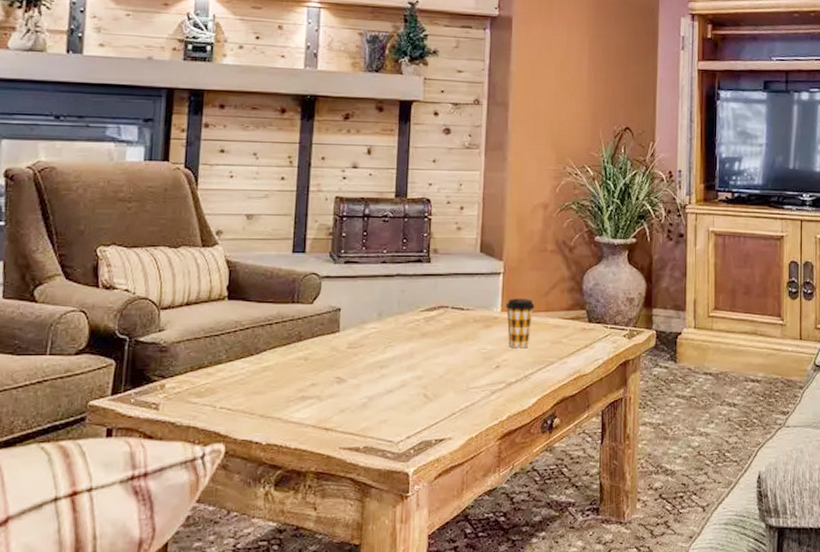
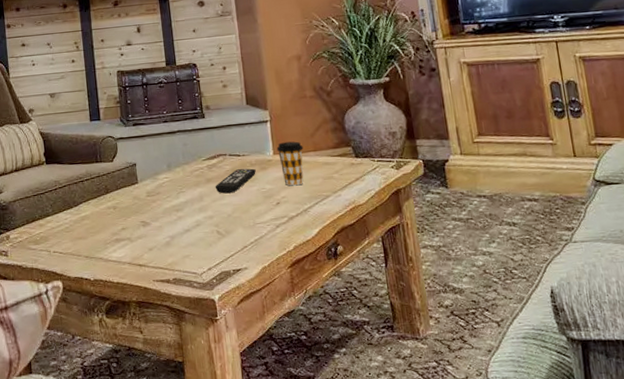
remote control: none [429,325,479,352] -> present [215,168,256,194]

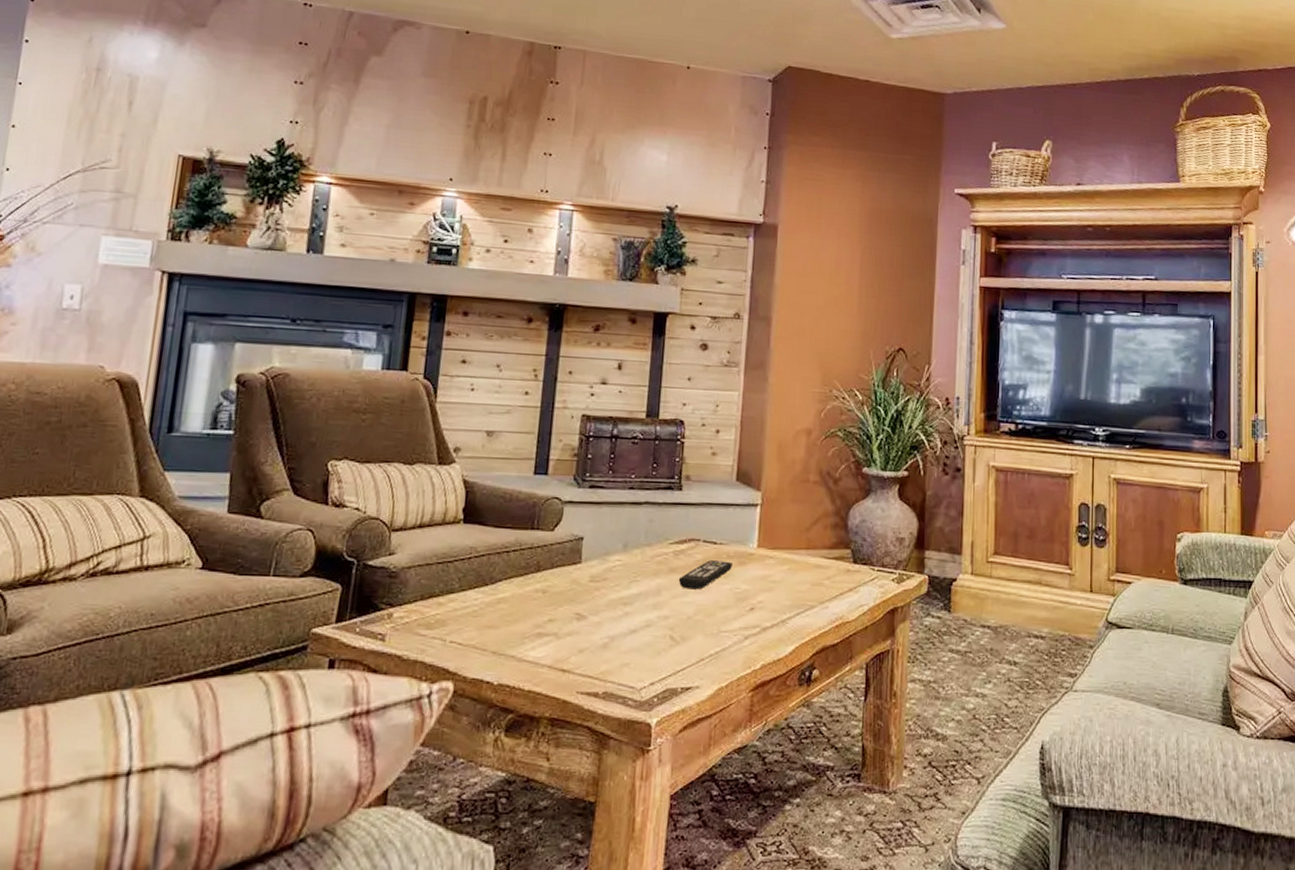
coffee cup: present [276,141,304,186] -> none [762,533,795,590]

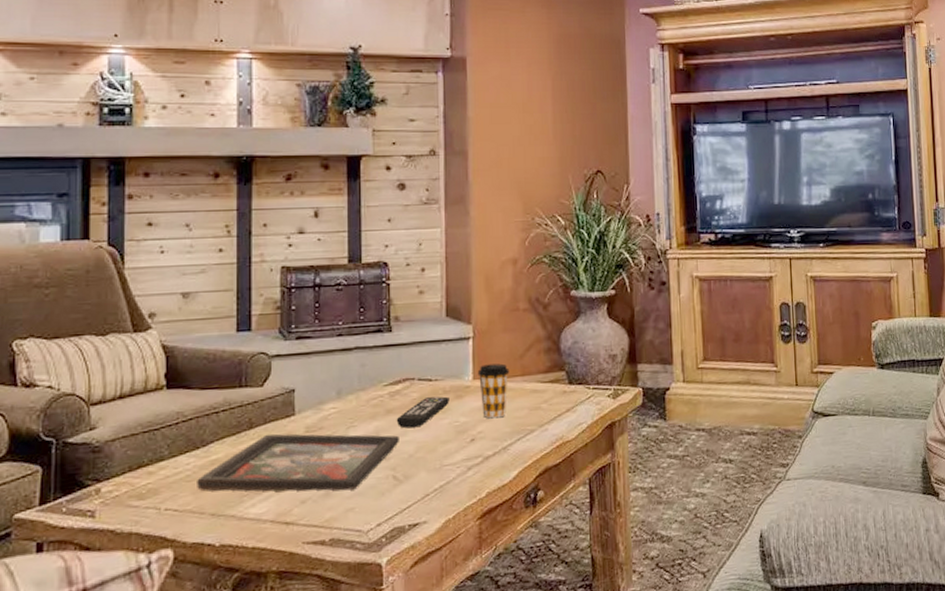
decorative tray: none [482,579,680,645] -> present [197,433,399,492]
coffee cup: none [762,533,795,590] -> present [477,363,510,419]

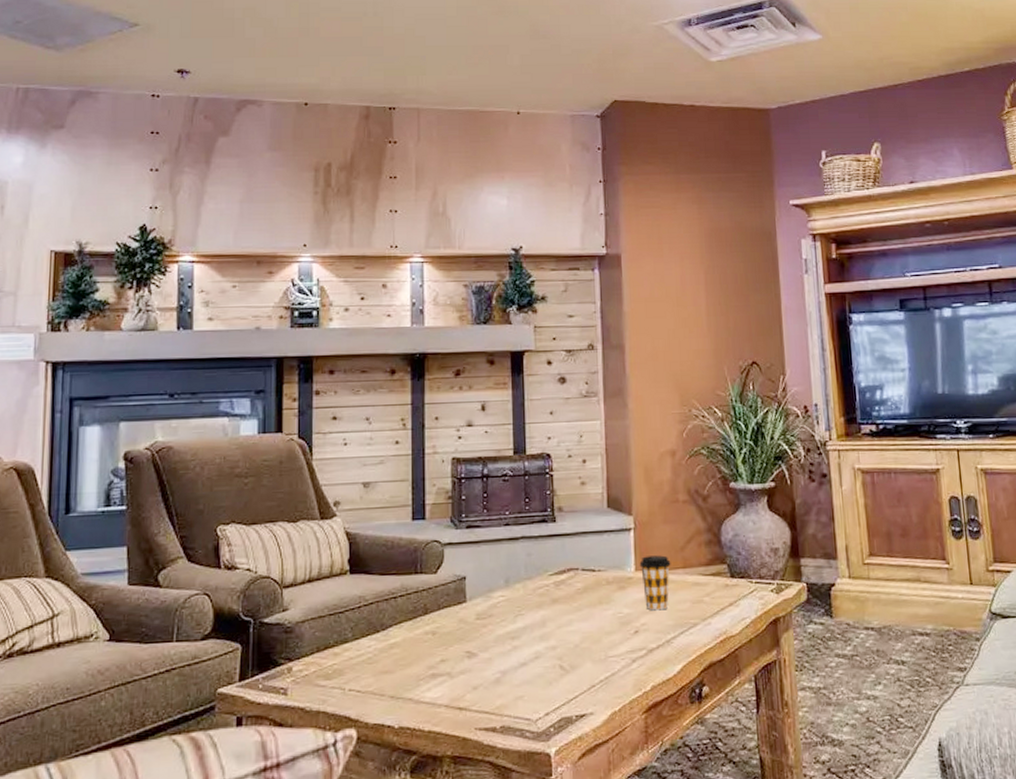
decorative tray: present [197,433,399,492] -> none [377,619,565,679]
remote control: present [396,396,449,429] -> none [561,587,613,618]

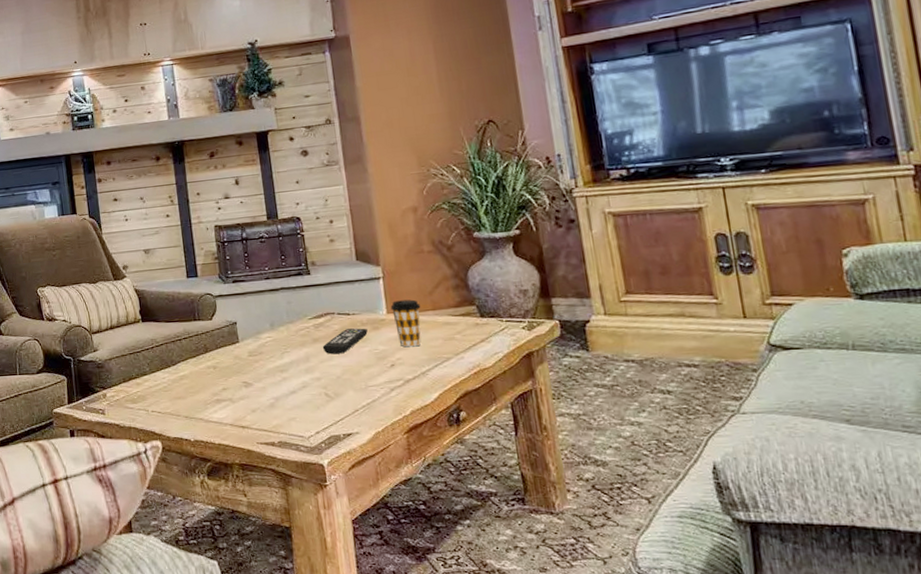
remote control: none [561,587,613,618] -> present [322,328,368,355]

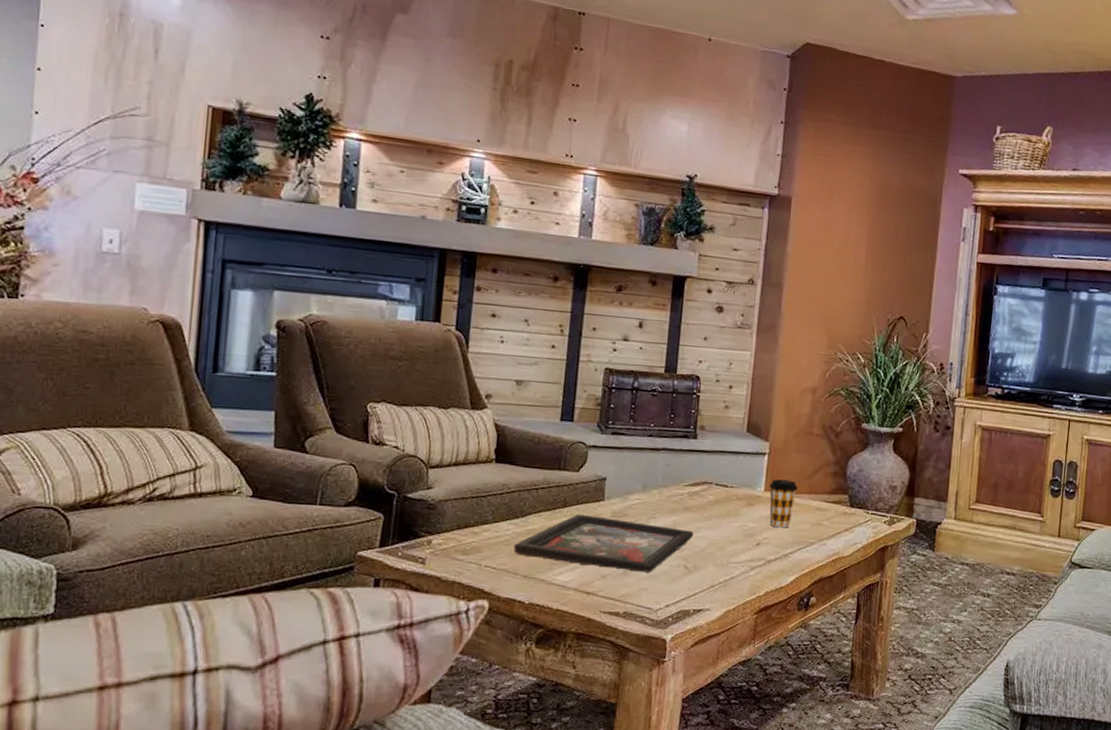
decorative tray: none [172,356,327,404] -> present [513,514,693,573]
remote control: present [322,328,368,355] -> none [692,501,742,527]

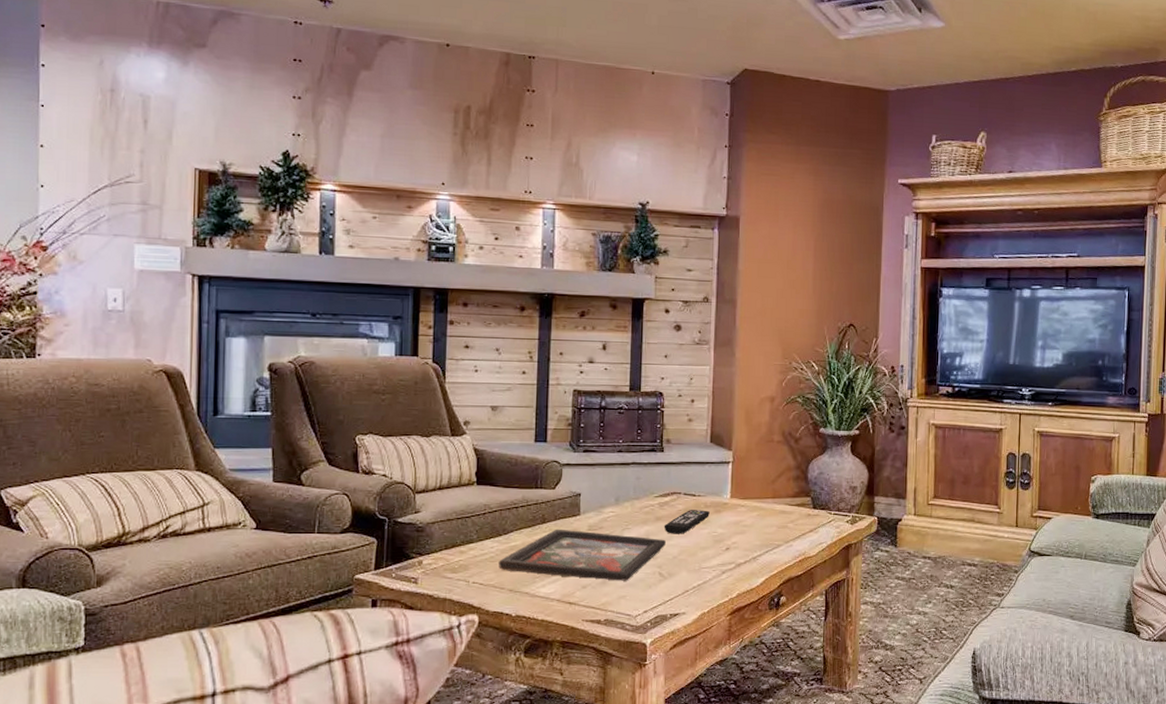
remote control: none [692,501,742,527] -> present [664,510,710,534]
coffee cup: present [769,479,798,528] -> none [735,486,762,532]

